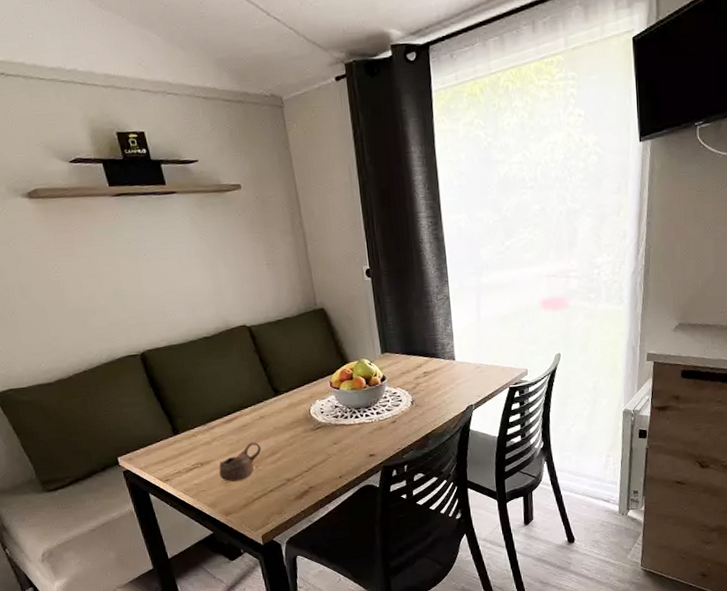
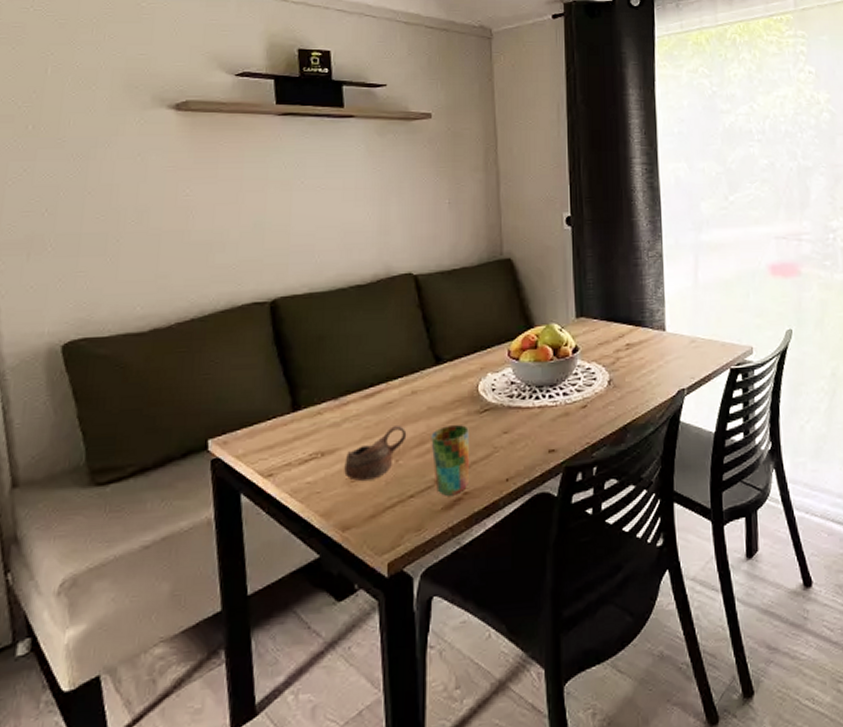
cup: none [279,439,313,490] -> present [431,425,470,496]

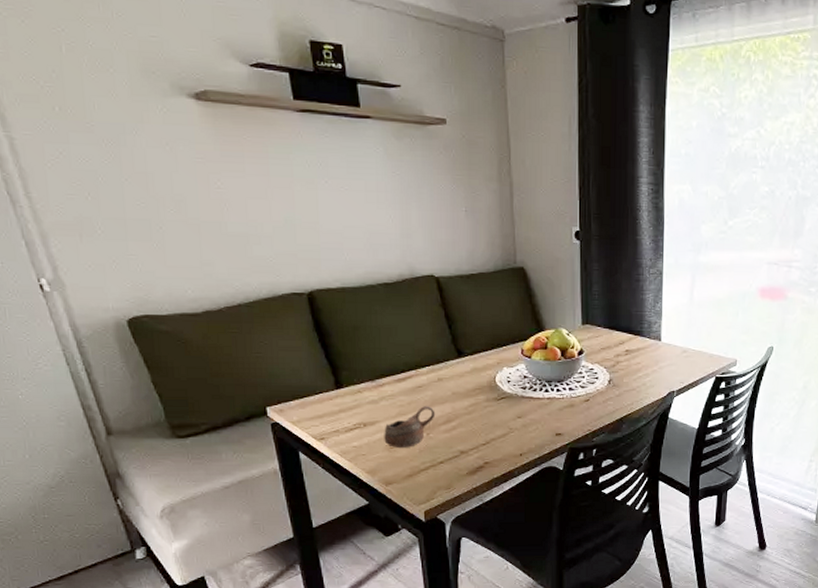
cup: present [431,425,470,496] -> none [456,409,490,464]

